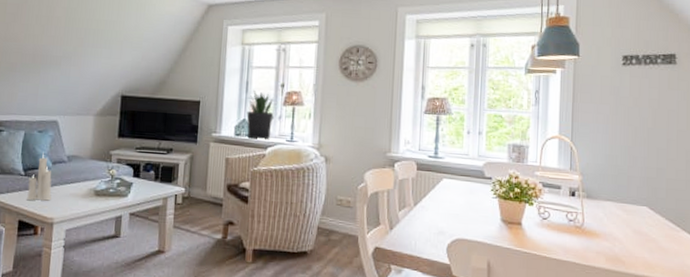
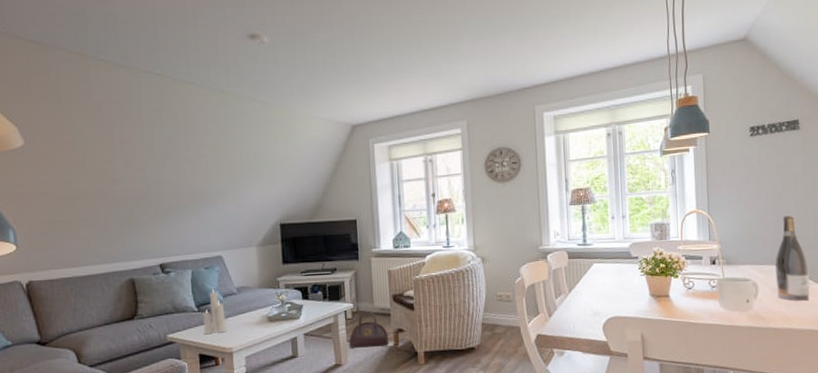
handbag: none [175,197,217,238] -> present [349,310,389,348]
planter: present [246,89,274,140] -> none [402,202,429,250]
mug: none [573,211,621,252] -> present [716,276,760,312]
wine bottle: none [639,154,678,250] -> present [775,215,810,302]

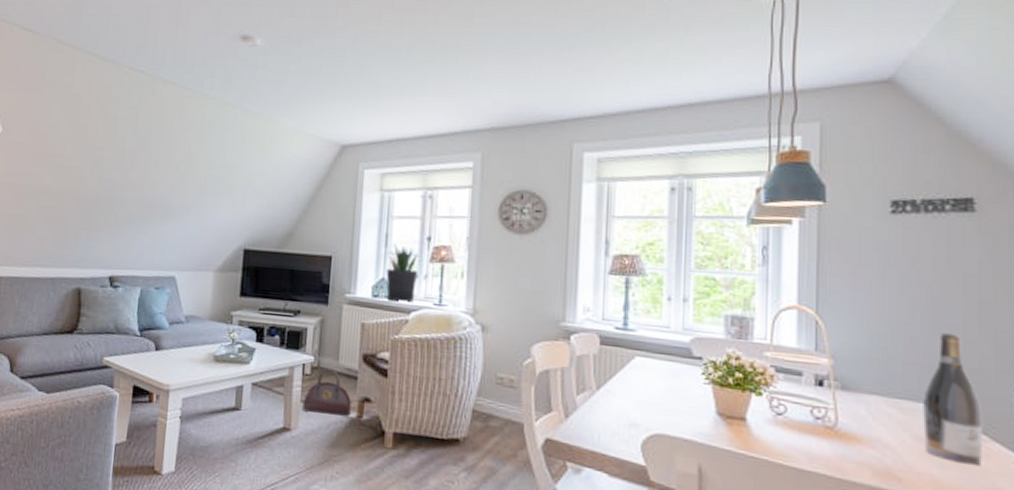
candle: present [203,288,227,334] -> none [142,312,169,366]
planter: none [402,202,429,250] -> present [386,243,419,303]
mug: present [716,276,760,312] -> none [822,406,895,464]

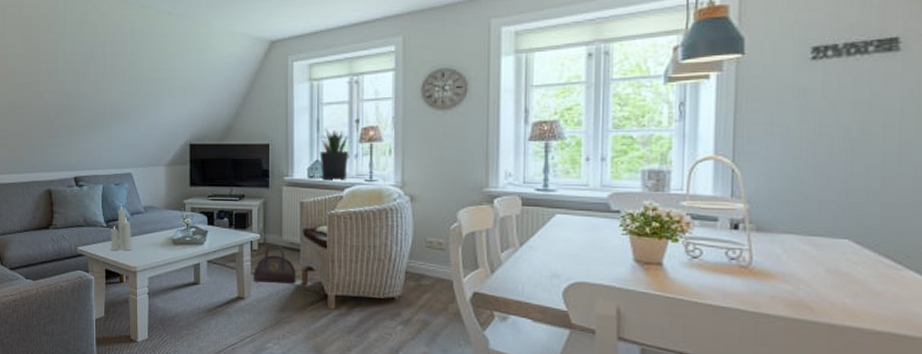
candle: none [142,312,169,366] -> present [111,205,132,251]
wine bottle: present [923,333,984,466] -> none [837,171,899,293]

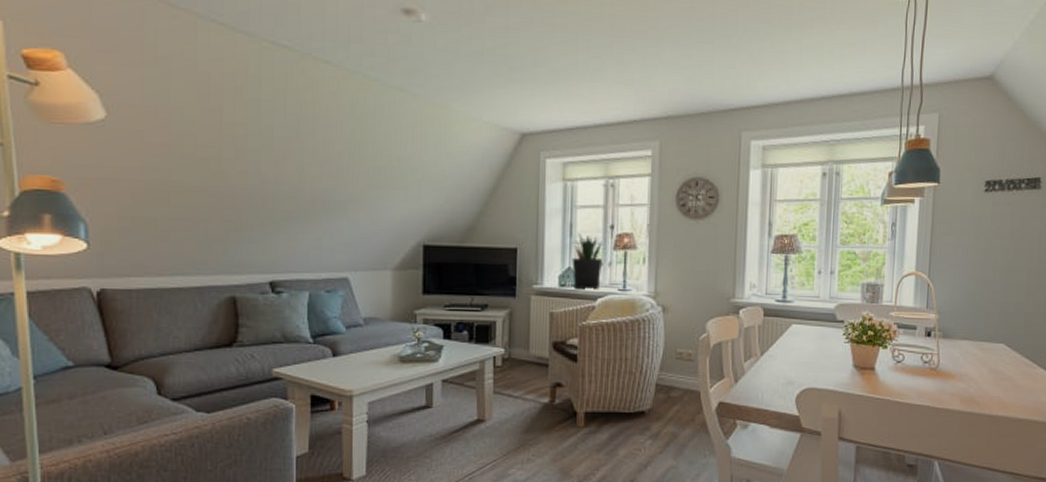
candle: present [111,205,132,251] -> none [319,317,348,371]
handbag: present [253,243,296,284] -> none [496,358,544,402]

